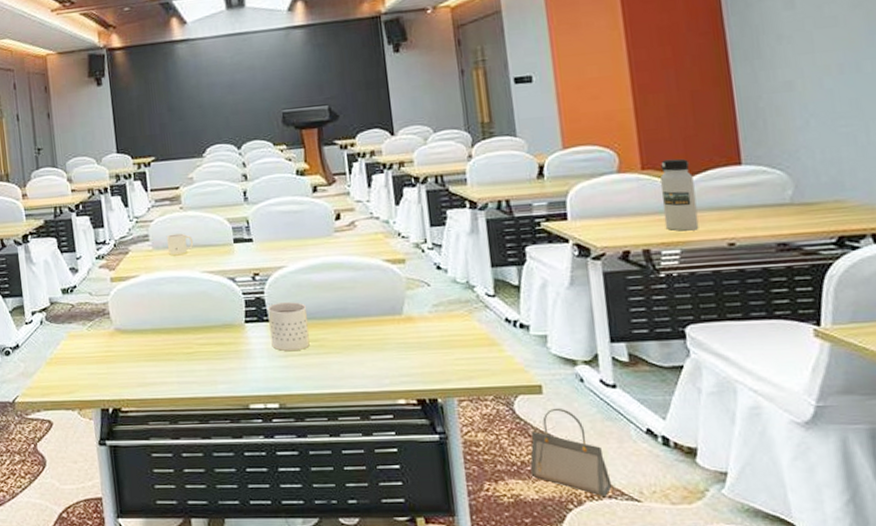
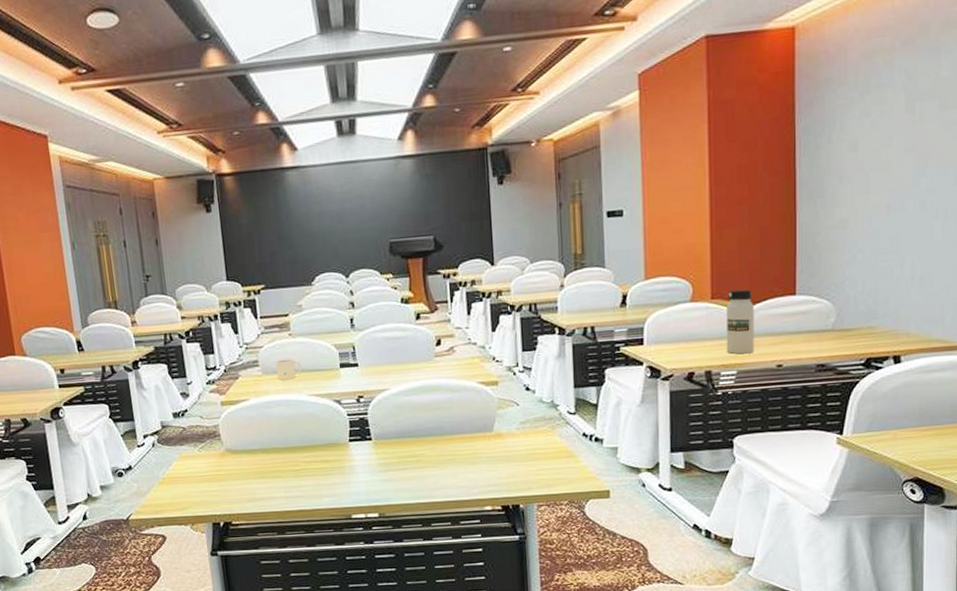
mug: present [267,302,310,352] -> none [370,421,409,467]
handbag: present [530,408,612,498] -> none [594,509,661,582]

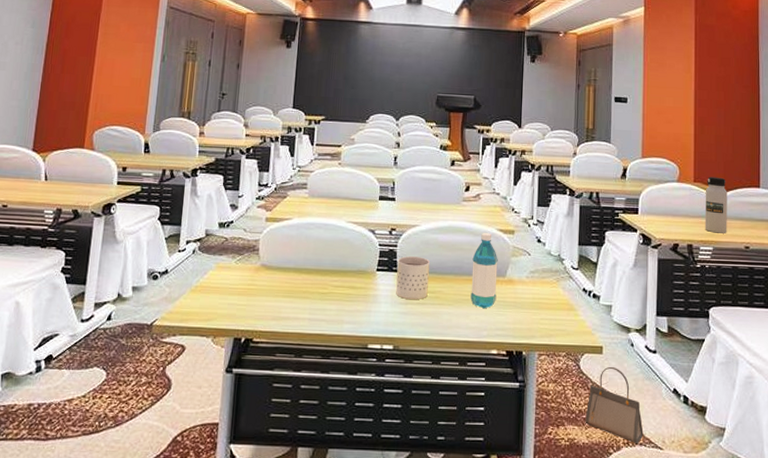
mug: present [275,358,302,381] -> none [321,185,345,205]
mug: none [370,421,409,467] -> present [396,256,430,300]
water bottle: none [453,387,485,467] -> present [470,233,498,309]
handbag: none [594,509,661,582] -> present [585,366,644,445]

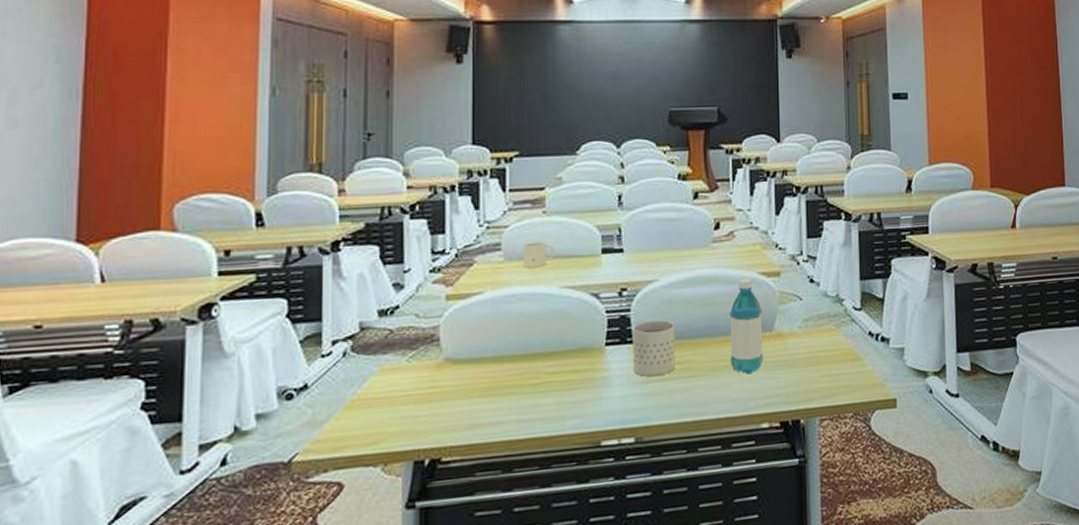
mug: none [321,185,345,205] -> present [522,241,555,269]
handbag: present [585,366,644,445] -> none [880,420,950,508]
water bottle: present [705,176,727,234] -> none [1004,178,1032,246]

